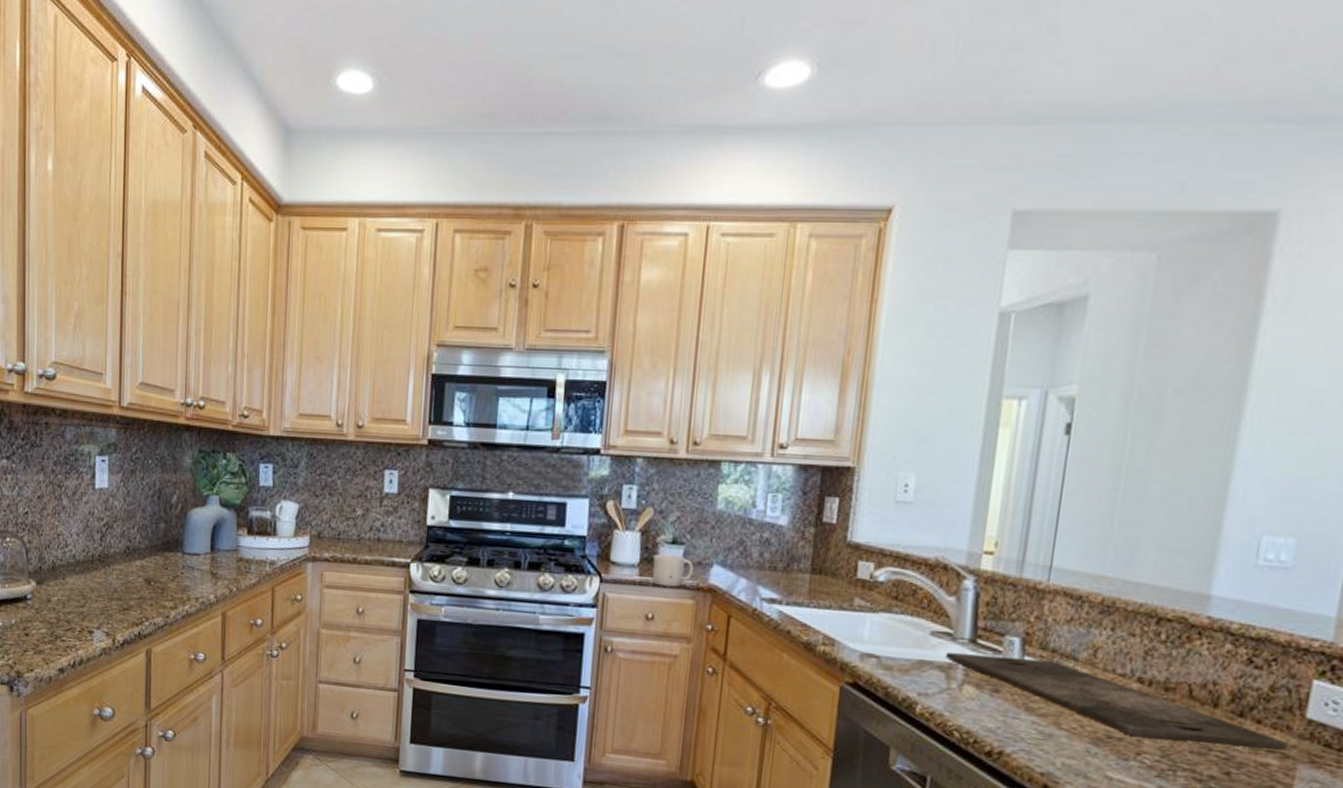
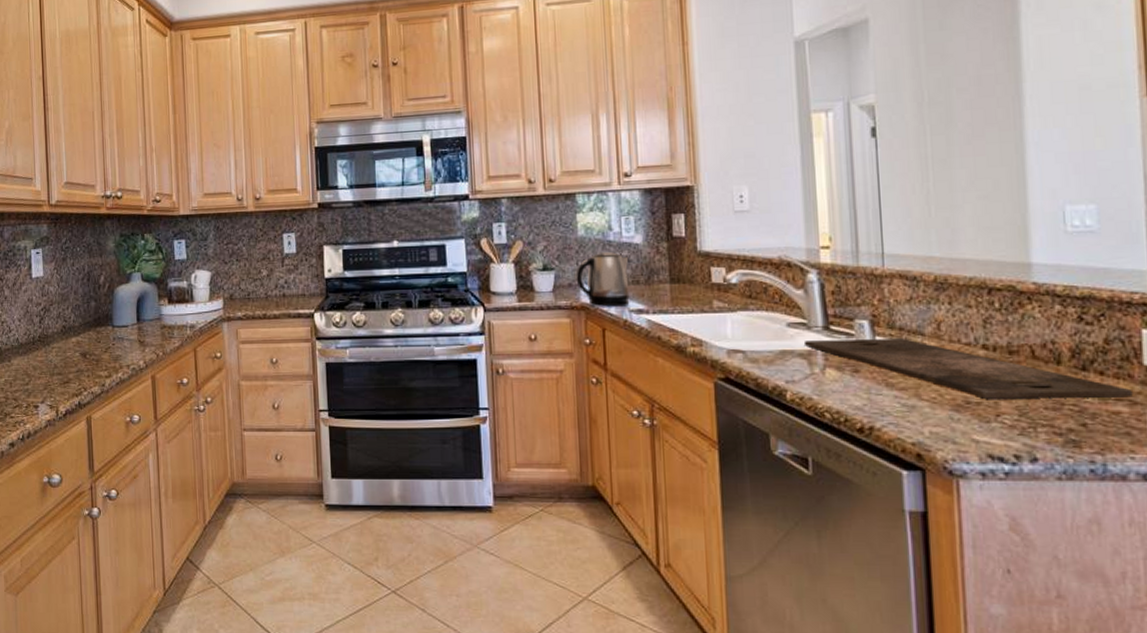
mug: present [652,554,694,587] -> none [528,280,565,309]
kettle: none [707,531,768,594] -> present [575,252,630,307]

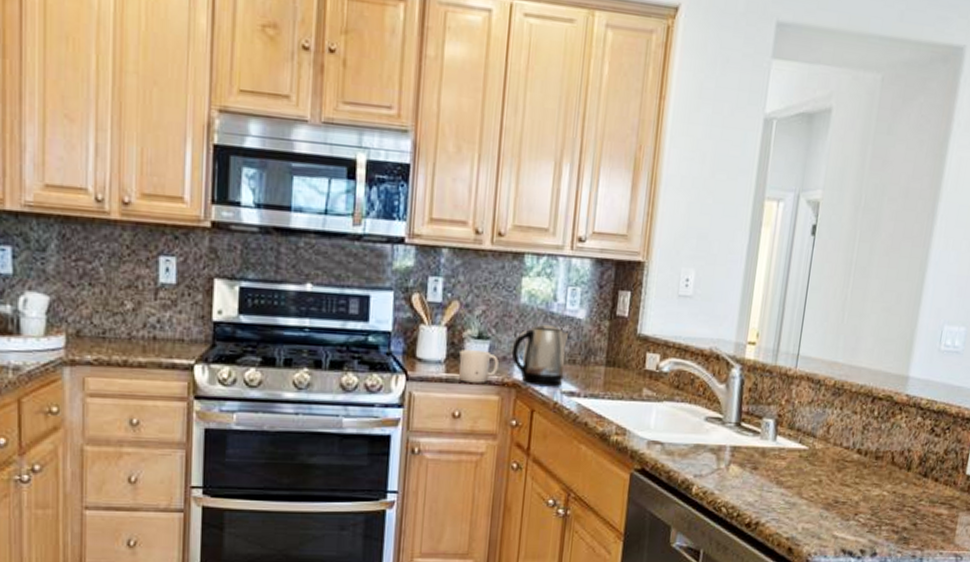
mug: none [528,280,565,309] -> present [458,350,499,383]
cutting board: present [803,339,1133,399] -> none [716,436,954,502]

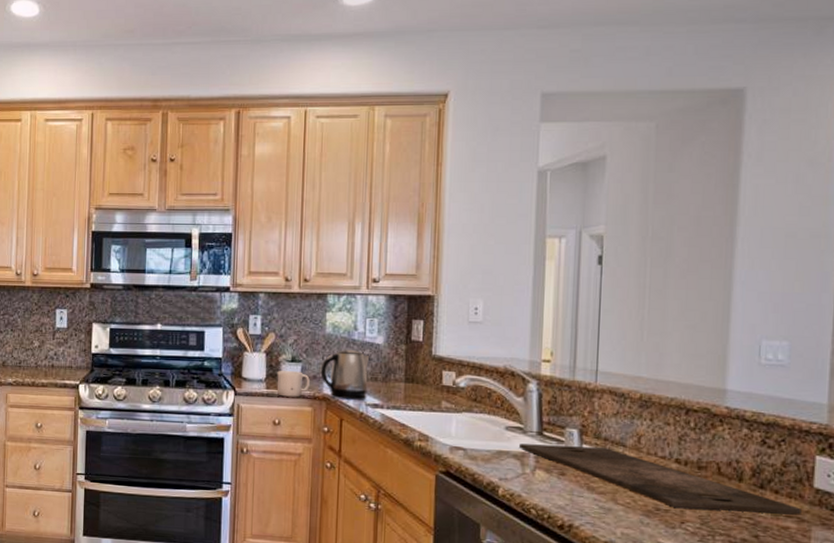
cutting board: none [716,436,954,502] -> present [518,444,801,515]

